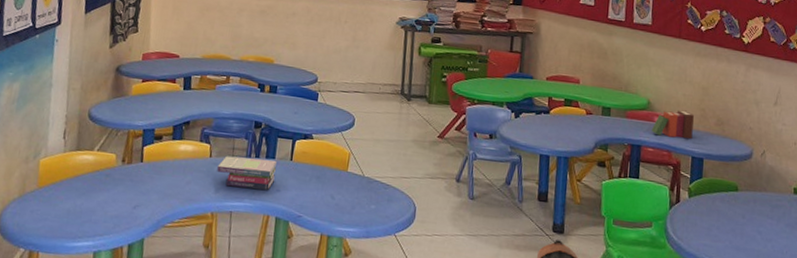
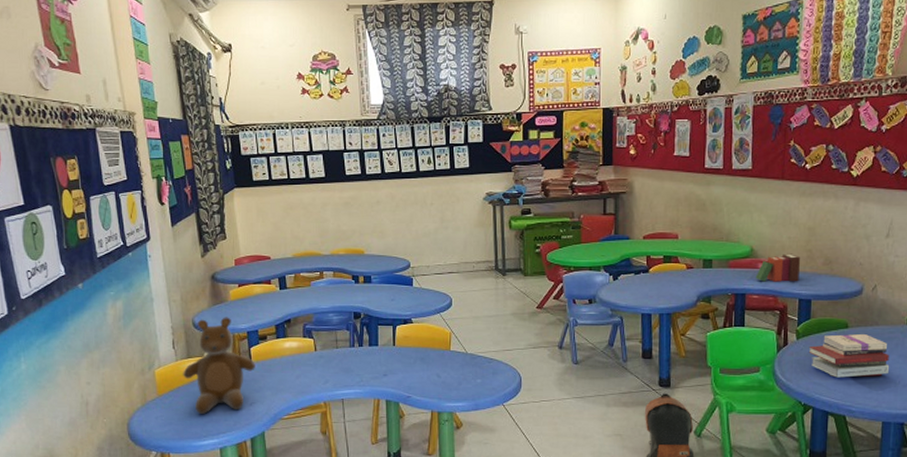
teddy bear: none [68,111,146,212] -> present [183,317,255,414]
books: present [217,156,277,191] -> none [324,347,380,377]
books: none [699,196,778,245] -> present [808,334,890,378]

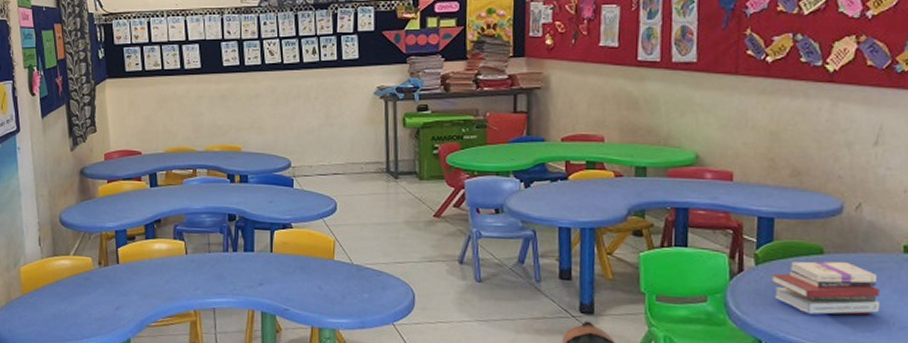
teddy bear: present [183,317,255,414] -> none [48,214,123,316]
books: present [755,254,800,282] -> none [701,162,759,197]

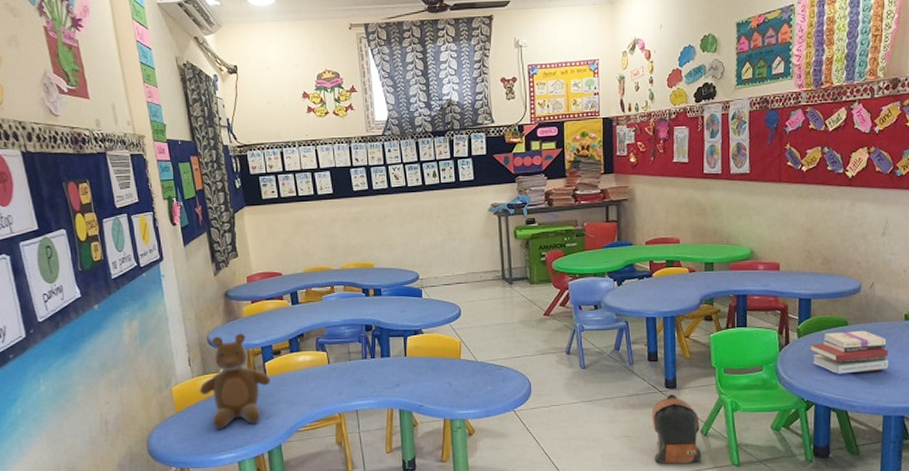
teddy bear: none [48,214,123,316] -> present [199,333,270,429]

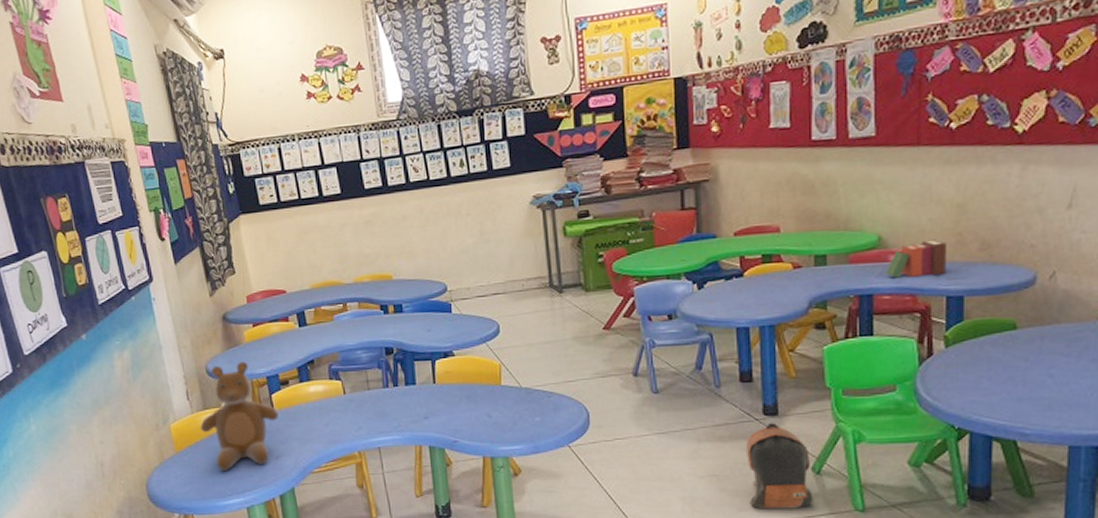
books: none [756,254,799,283] -> present [886,239,946,278]
books: present [809,331,889,374] -> none [962,336,1078,393]

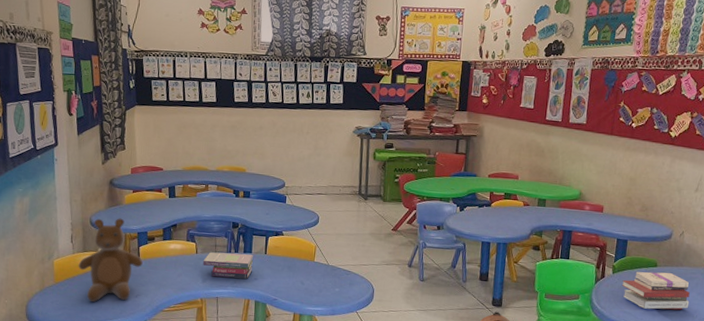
books: none [354,386,420,422] -> present [203,252,253,280]
books: present [886,239,946,278] -> none [581,199,621,224]
books: none [962,336,1078,393] -> present [621,272,690,311]

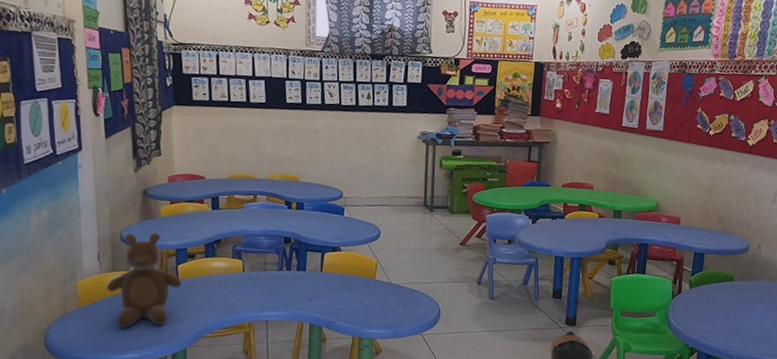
books: present [203,252,253,280] -> none [251,270,307,301]
books: present [621,272,690,311] -> none [698,286,766,327]

